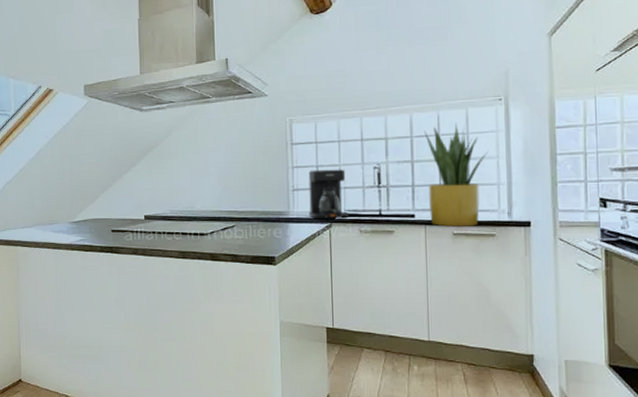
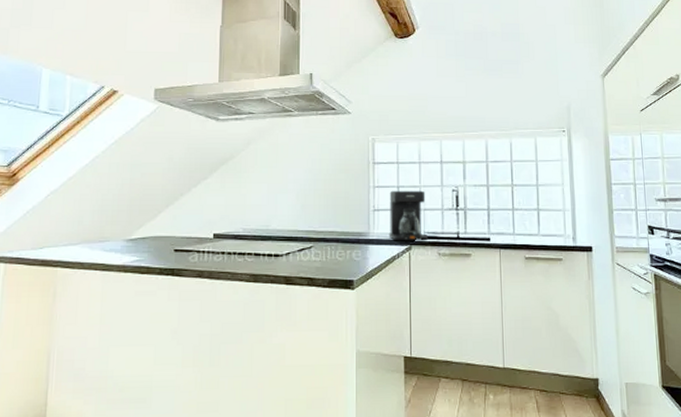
planter: present [424,122,488,227] -> none [499,150,554,251]

